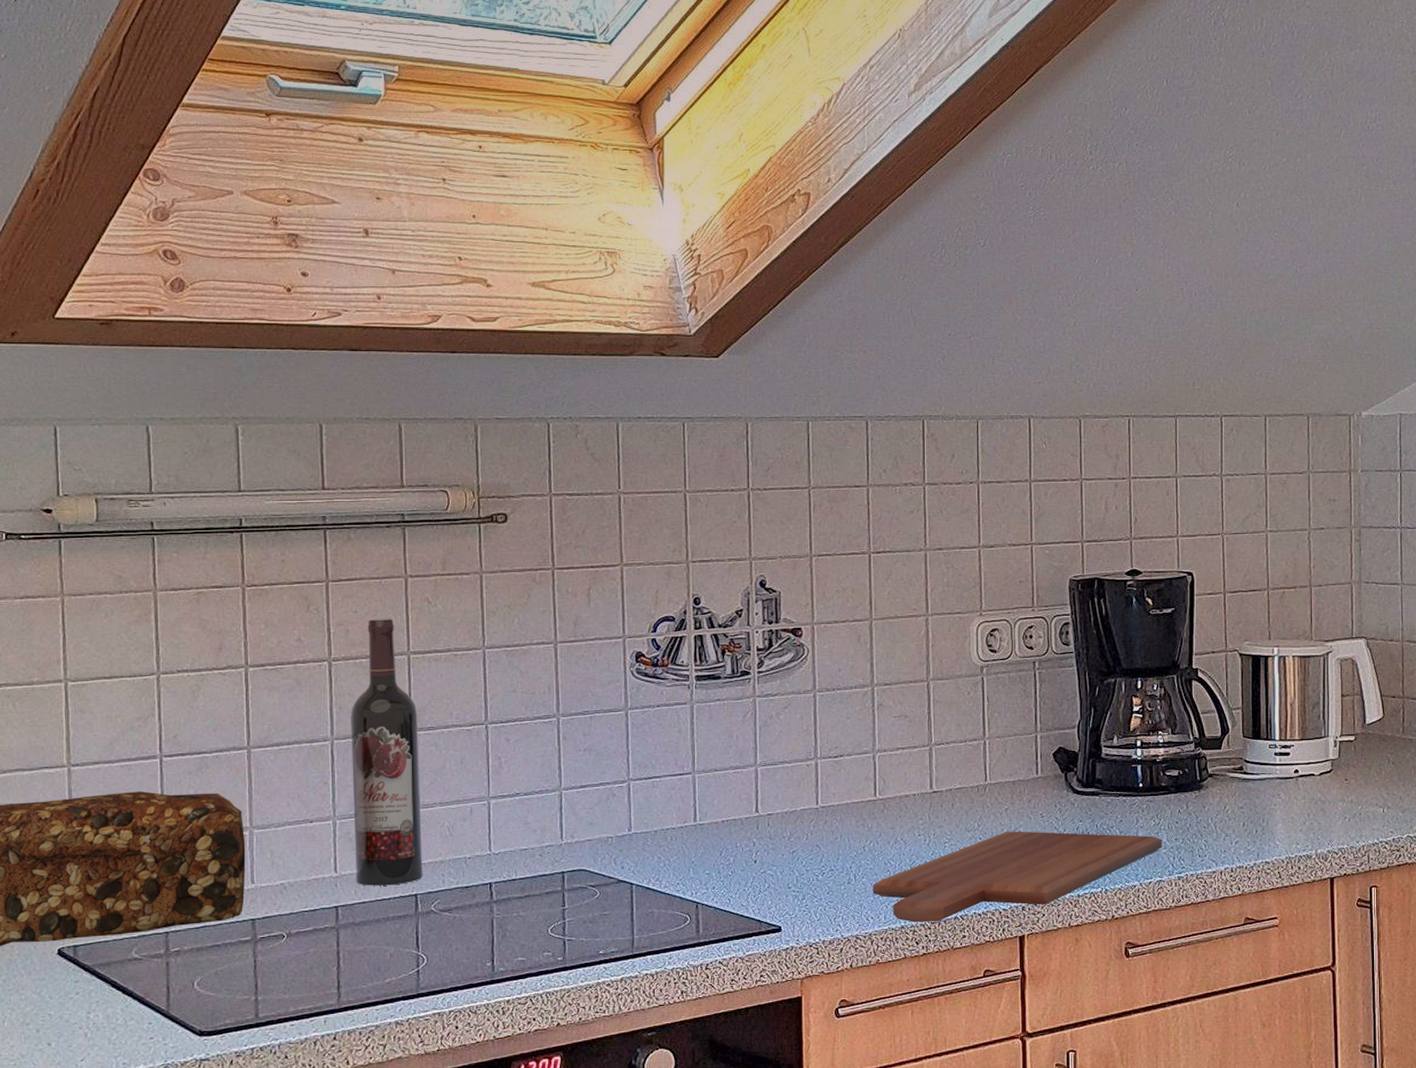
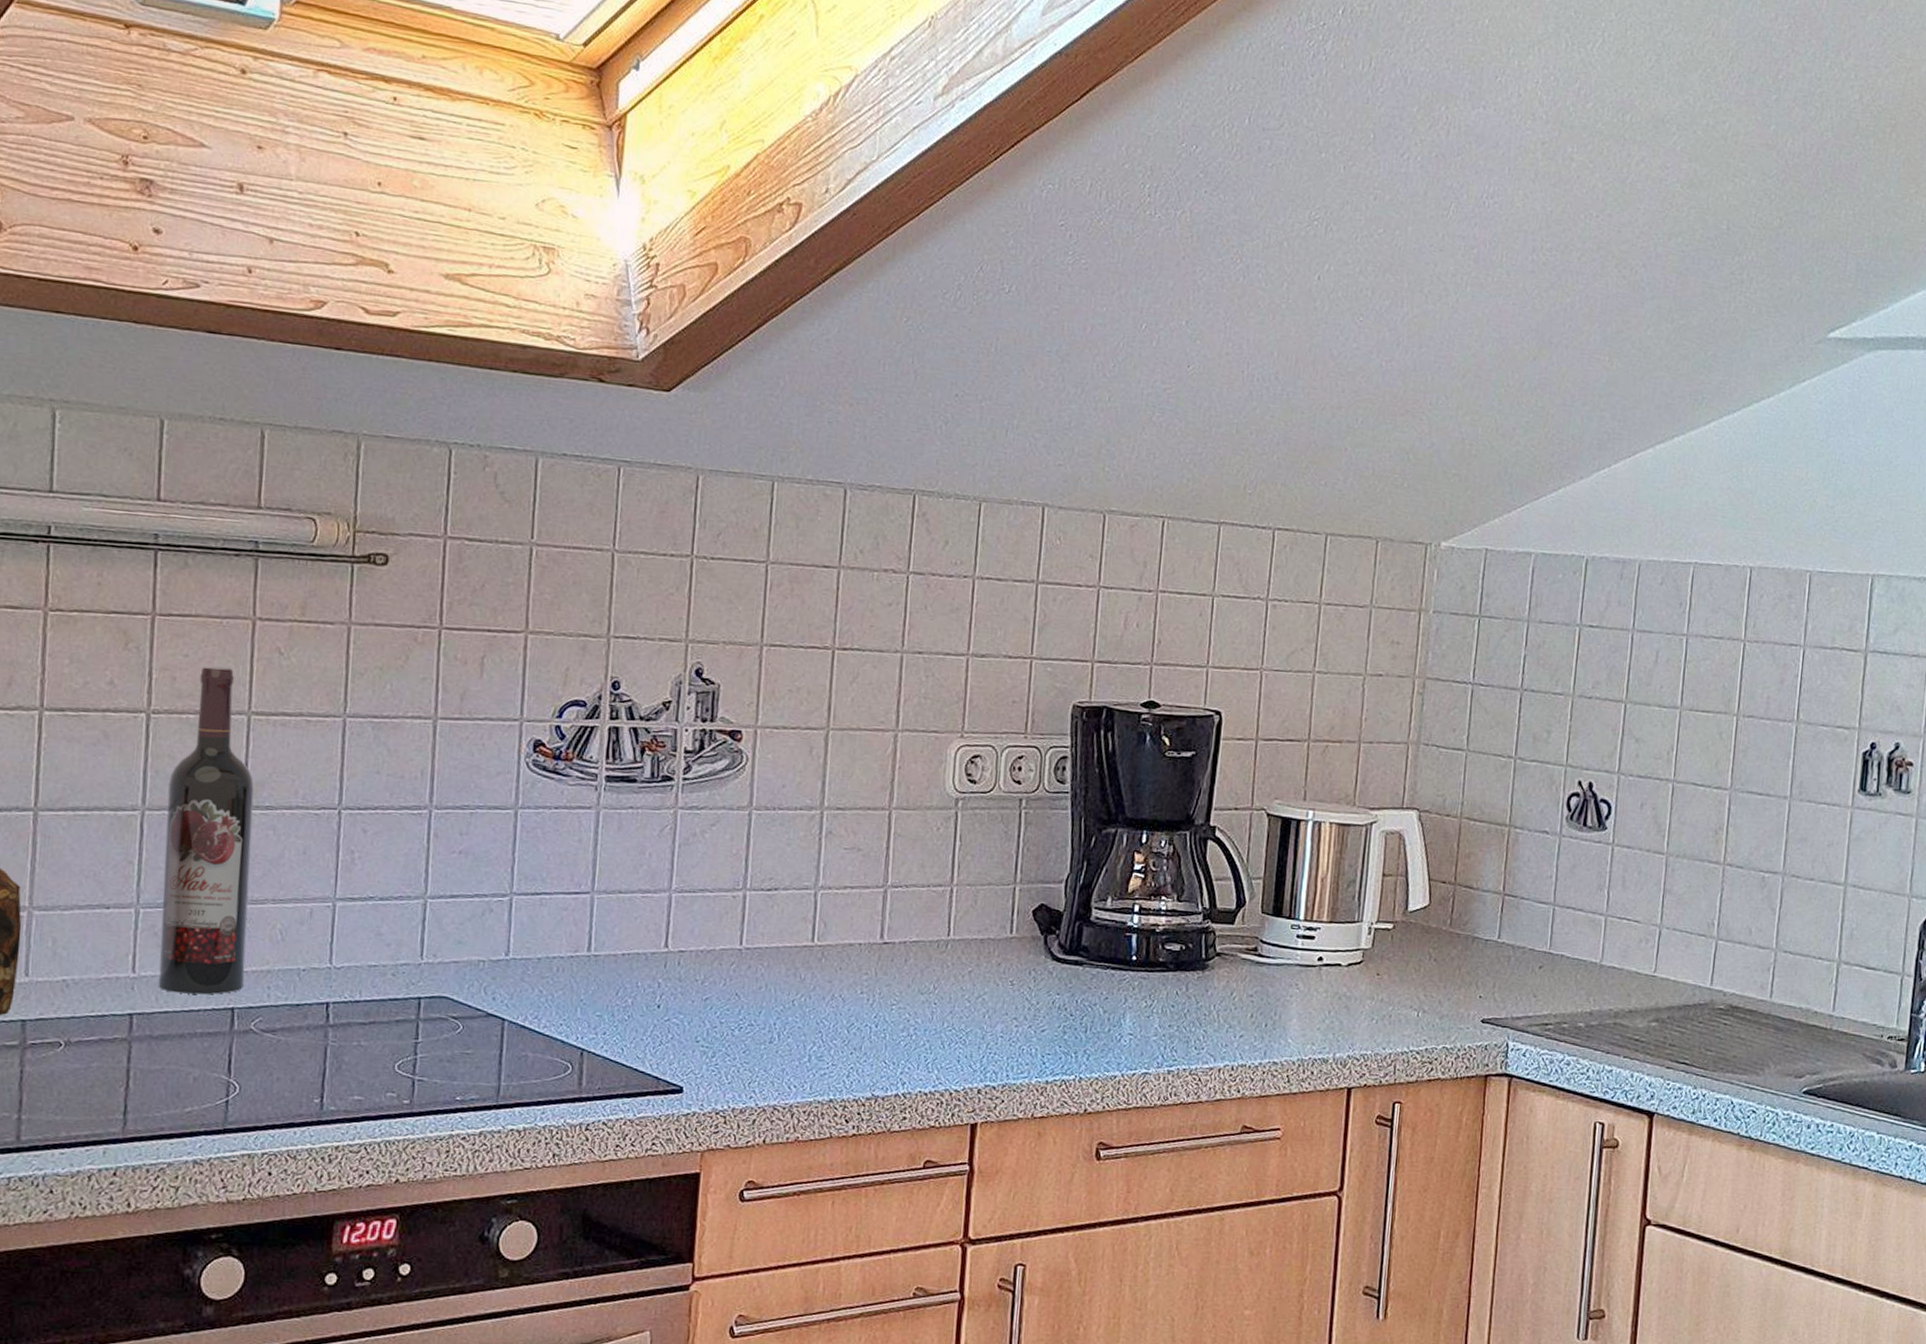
cutting board: present [872,831,1162,923] -> none [798,998,1153,1098]

